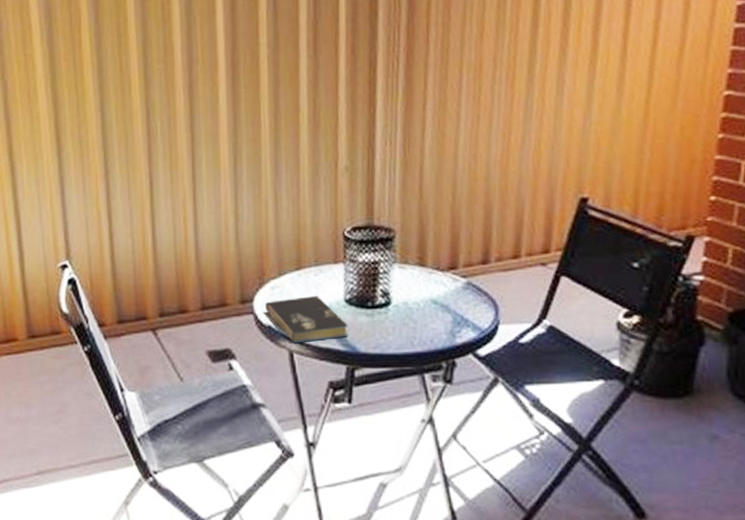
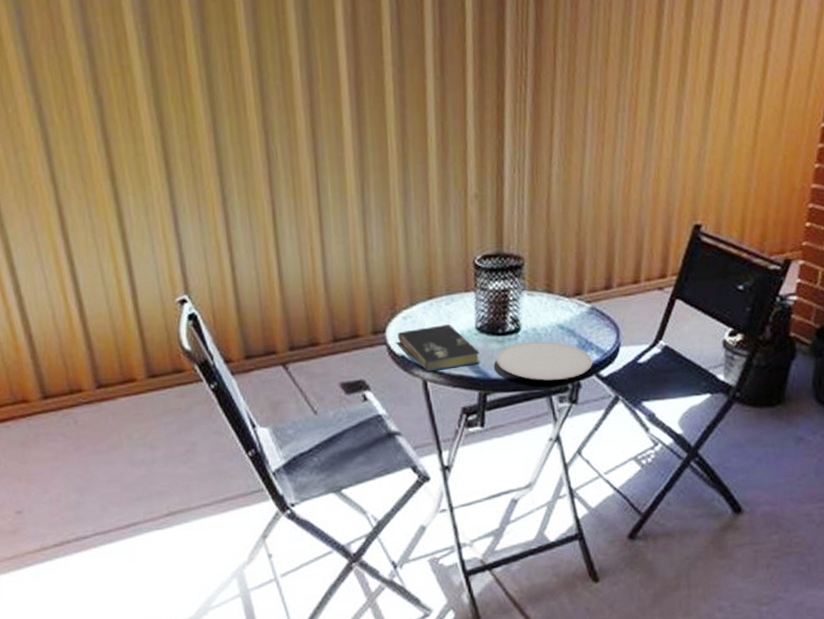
plate: none [364,316,469,359] -> present [495,341,593,381]

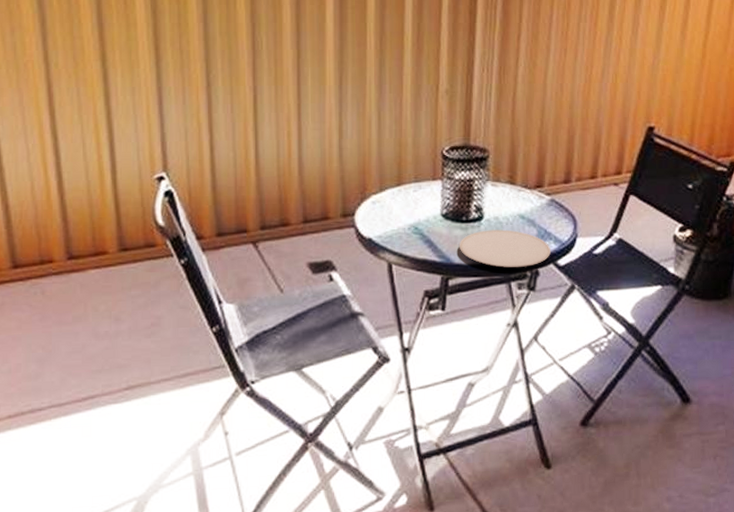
book: present [398,323,480,372] -> none [366,209,444,255]

